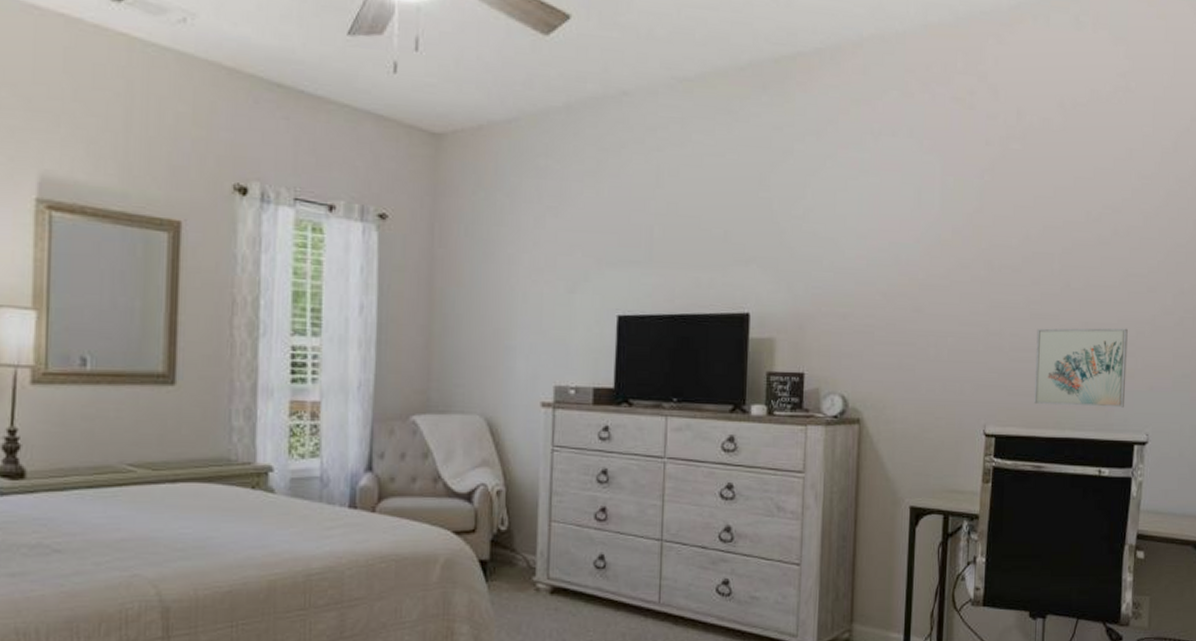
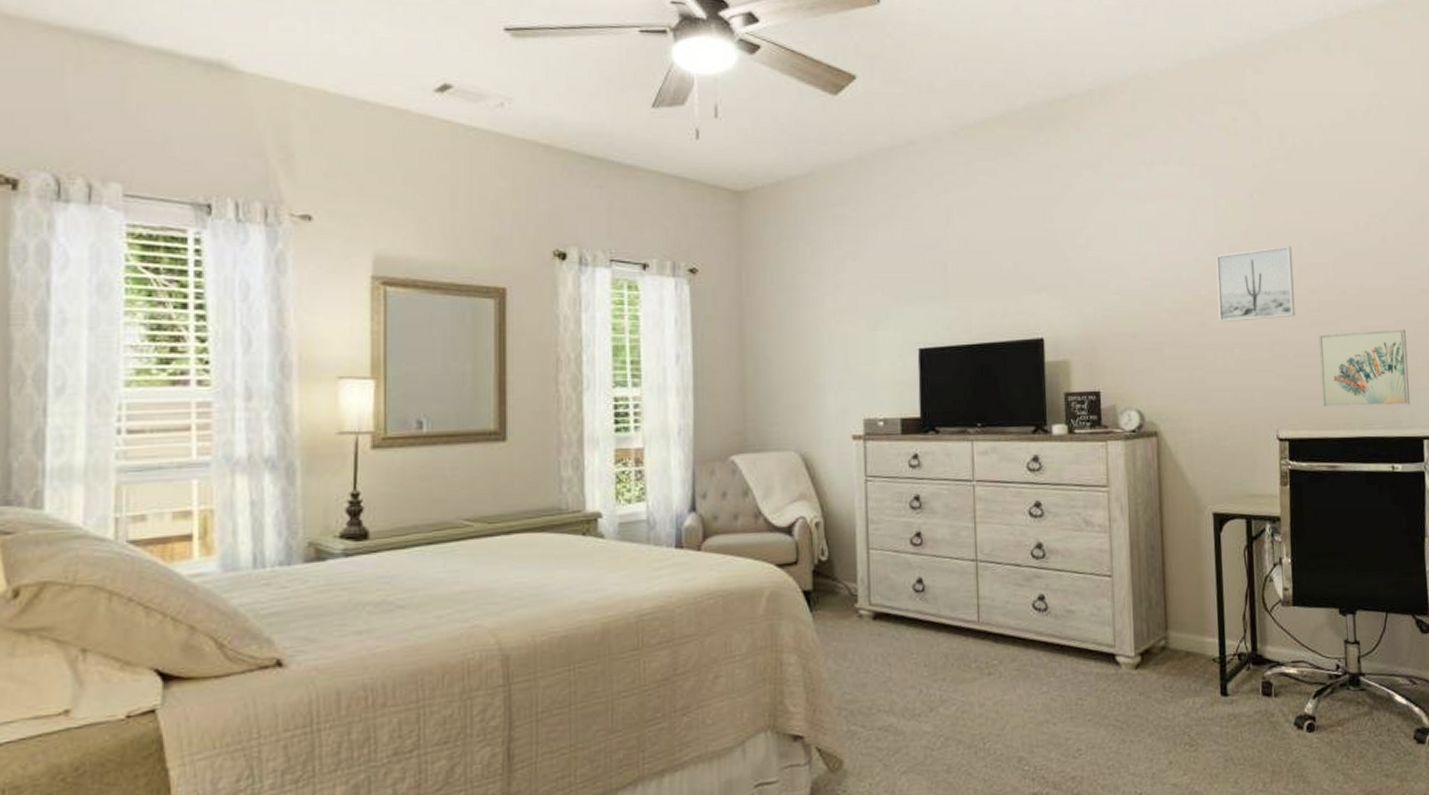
wall art: none [935,231,1019,310] -> present [1215,245,1295,323]

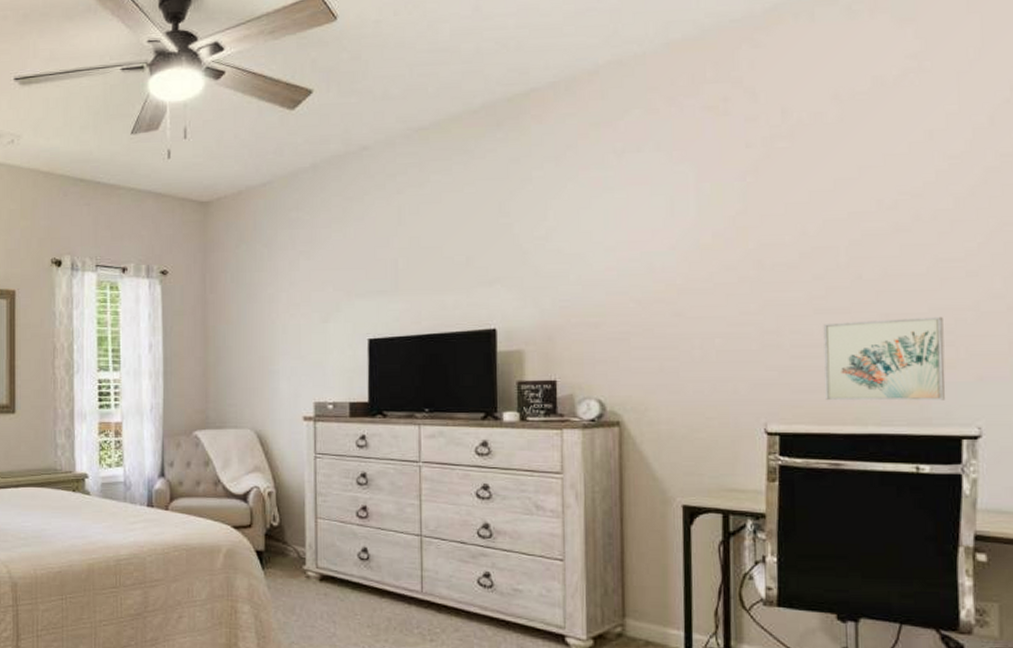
wall art: present [1215,245,1295,323] -> none [695,229,794,312]

